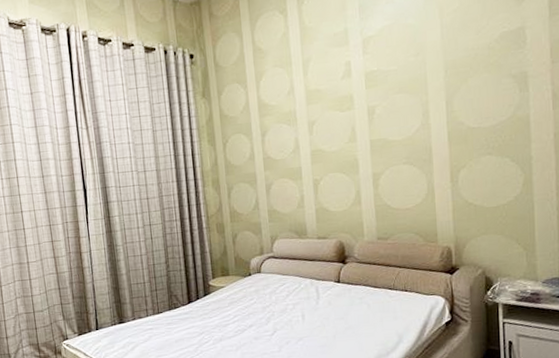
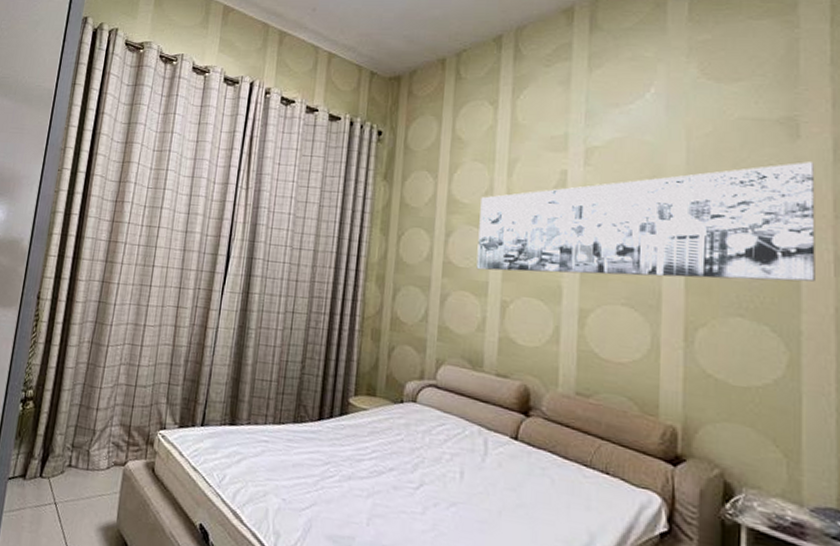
wall art: none [285,20,540,159] -> present [476,162,815,282]

